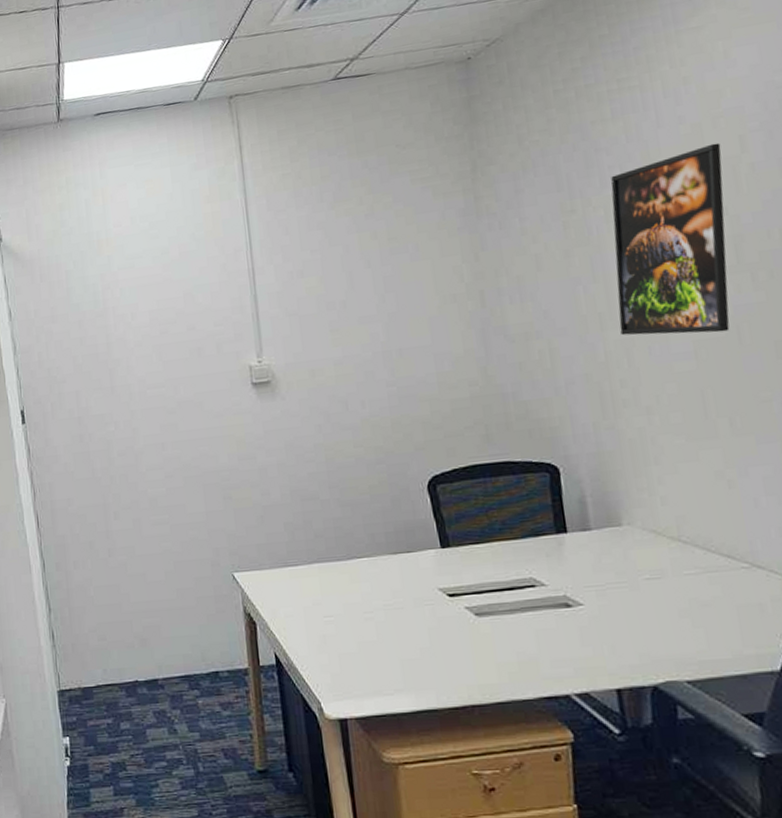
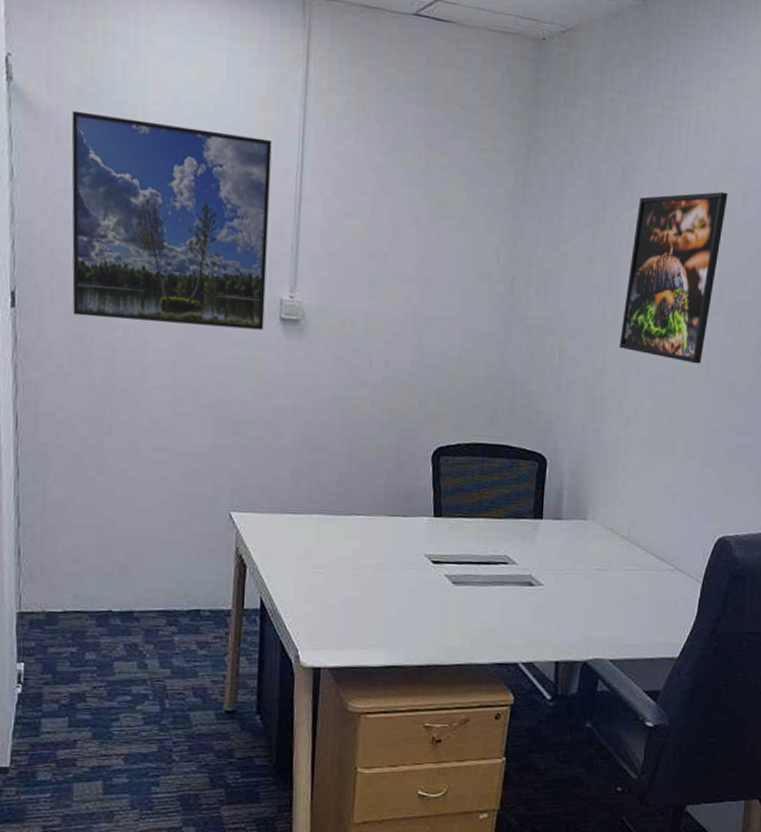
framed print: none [50,228,238,420] -> present [71,110,272,331]

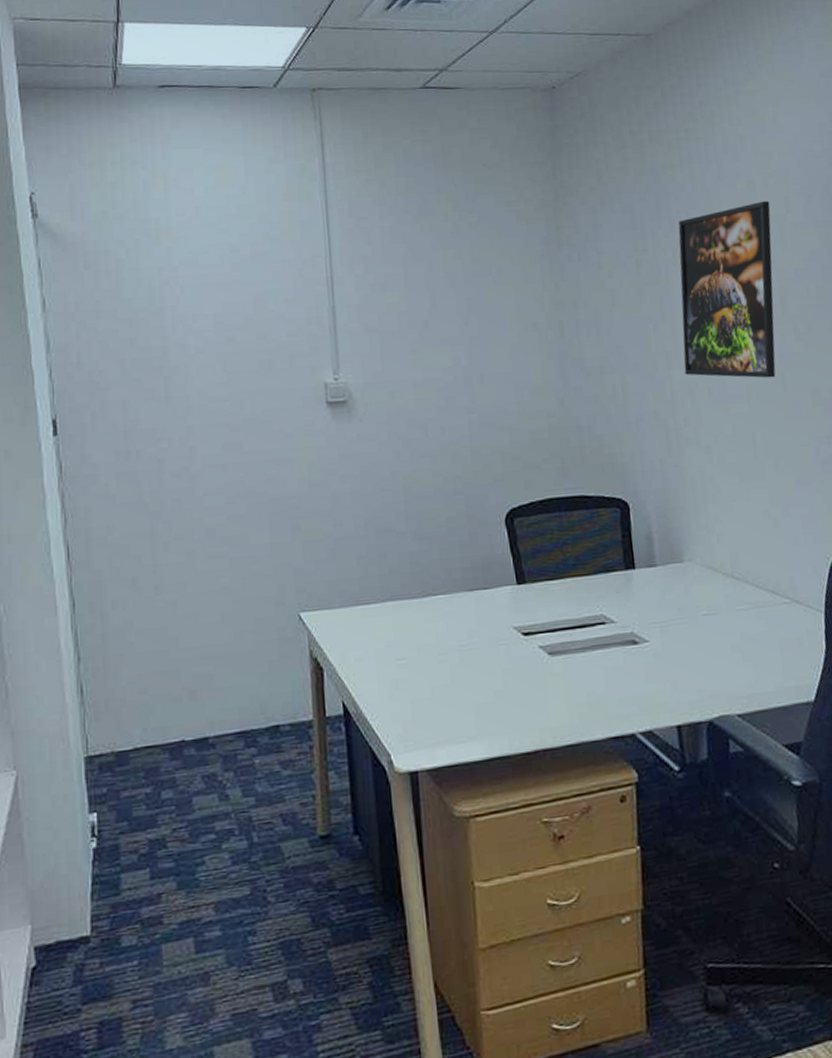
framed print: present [71,110,272,331] -> none [98,229,311,434]

